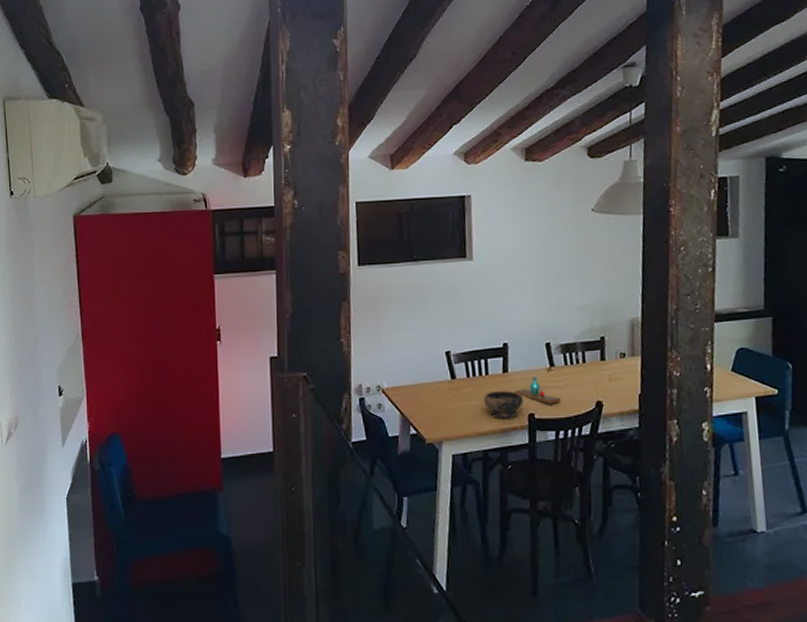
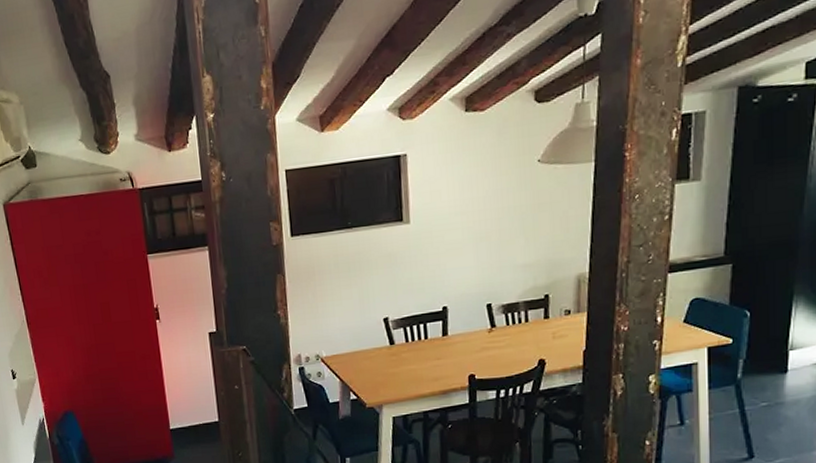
bowl: present [483,390,524,419] -> none [422,353,465,382]
vase: present [514,376,561,404] -> none [454,338,502,365]

